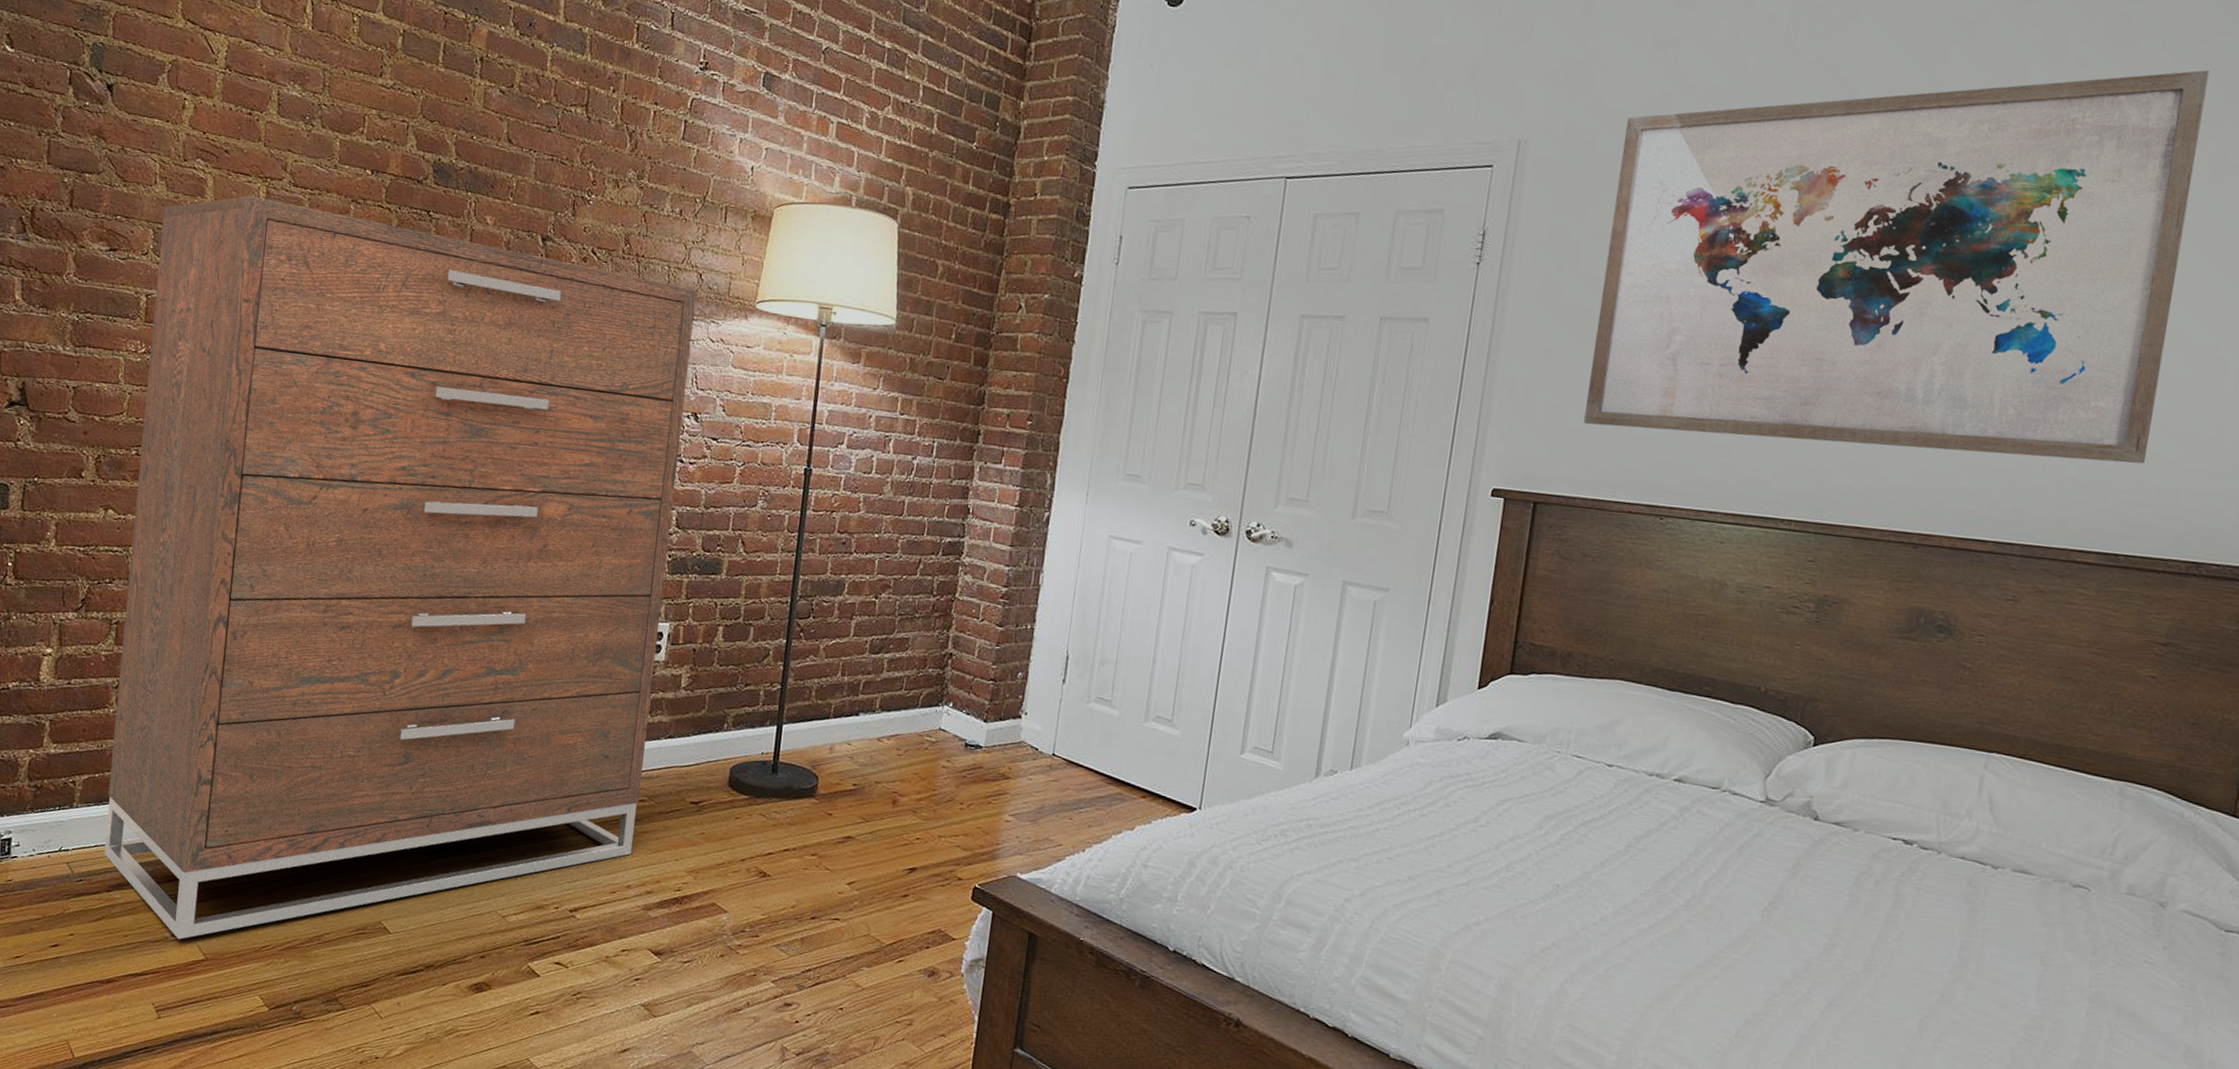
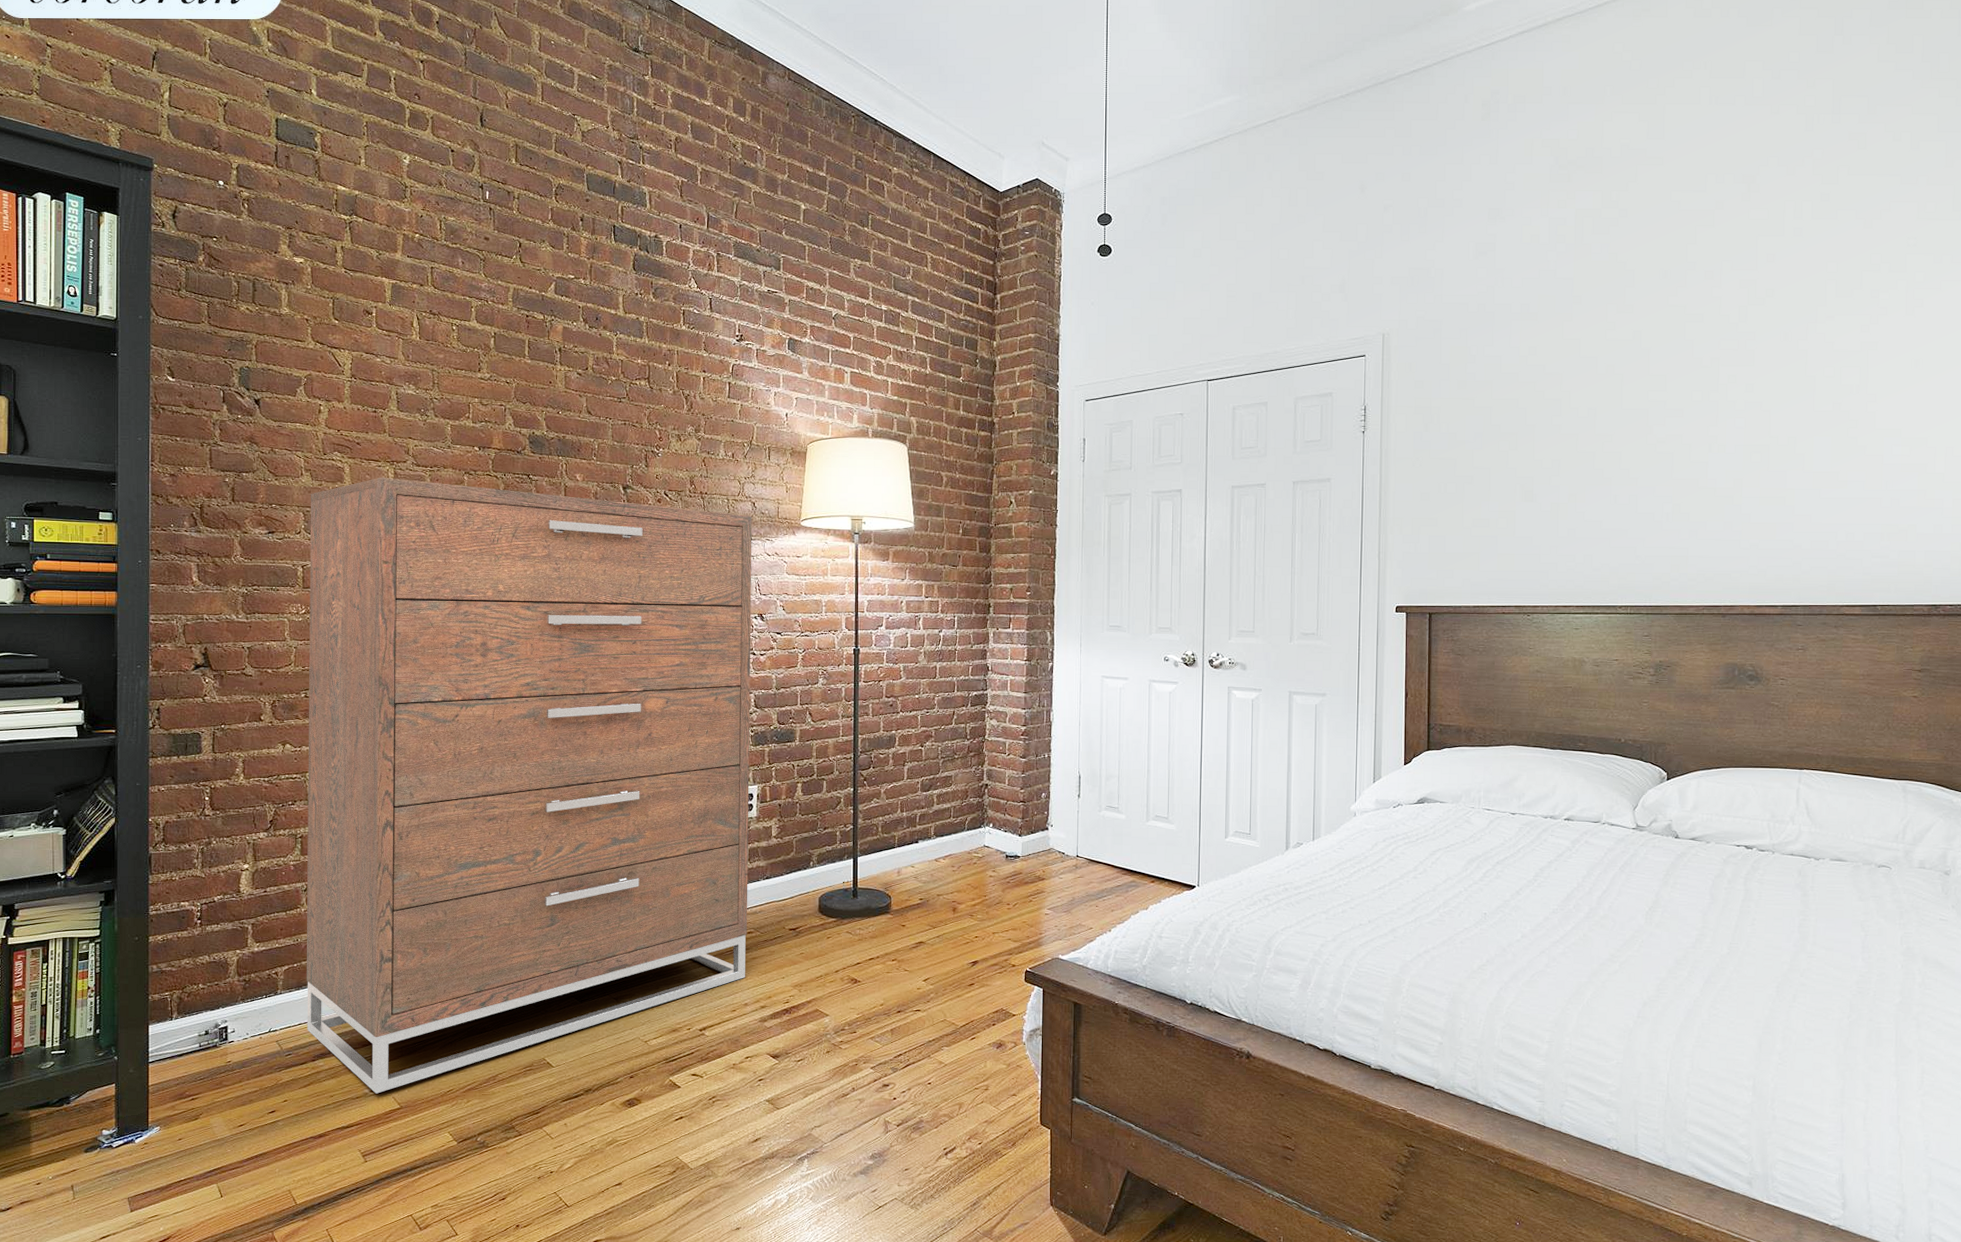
wall art: present [1584,70,2210,464] -> none [1460,231,1892,548]

